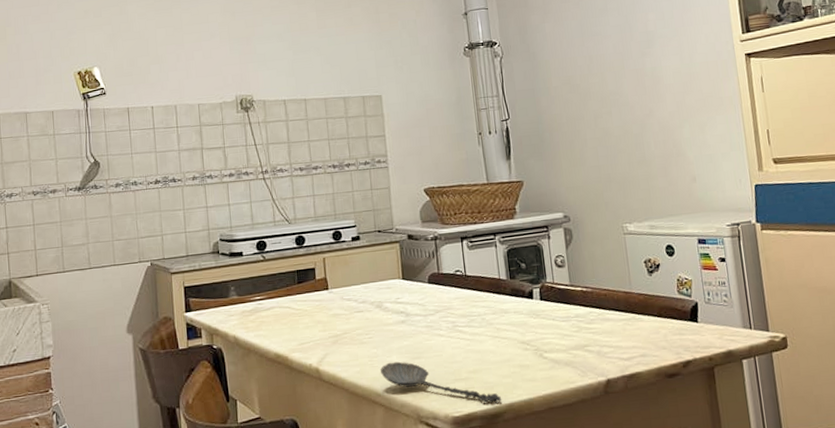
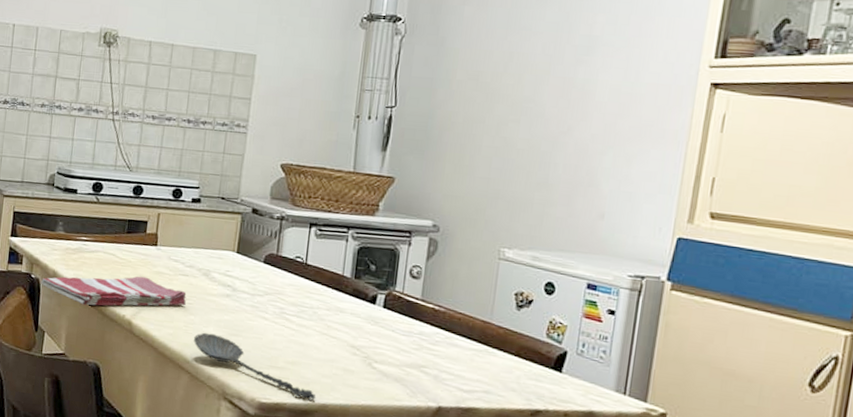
dish towel: none [224,322,366,364] -> present [41,276,187,306]

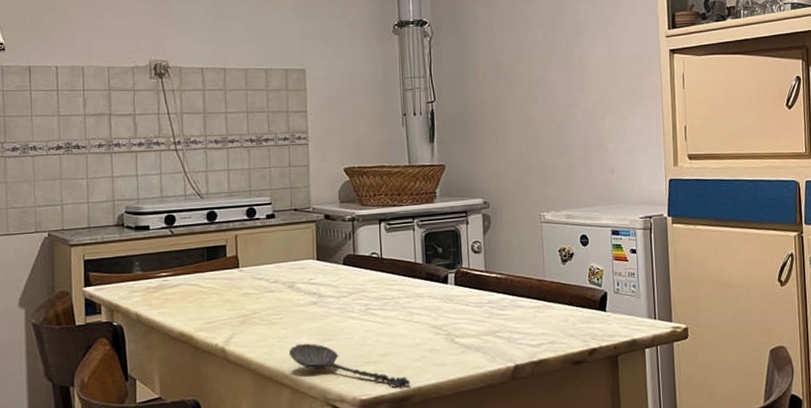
dish towel: present [41,276,187,306] -> none [124,301,276,343]

